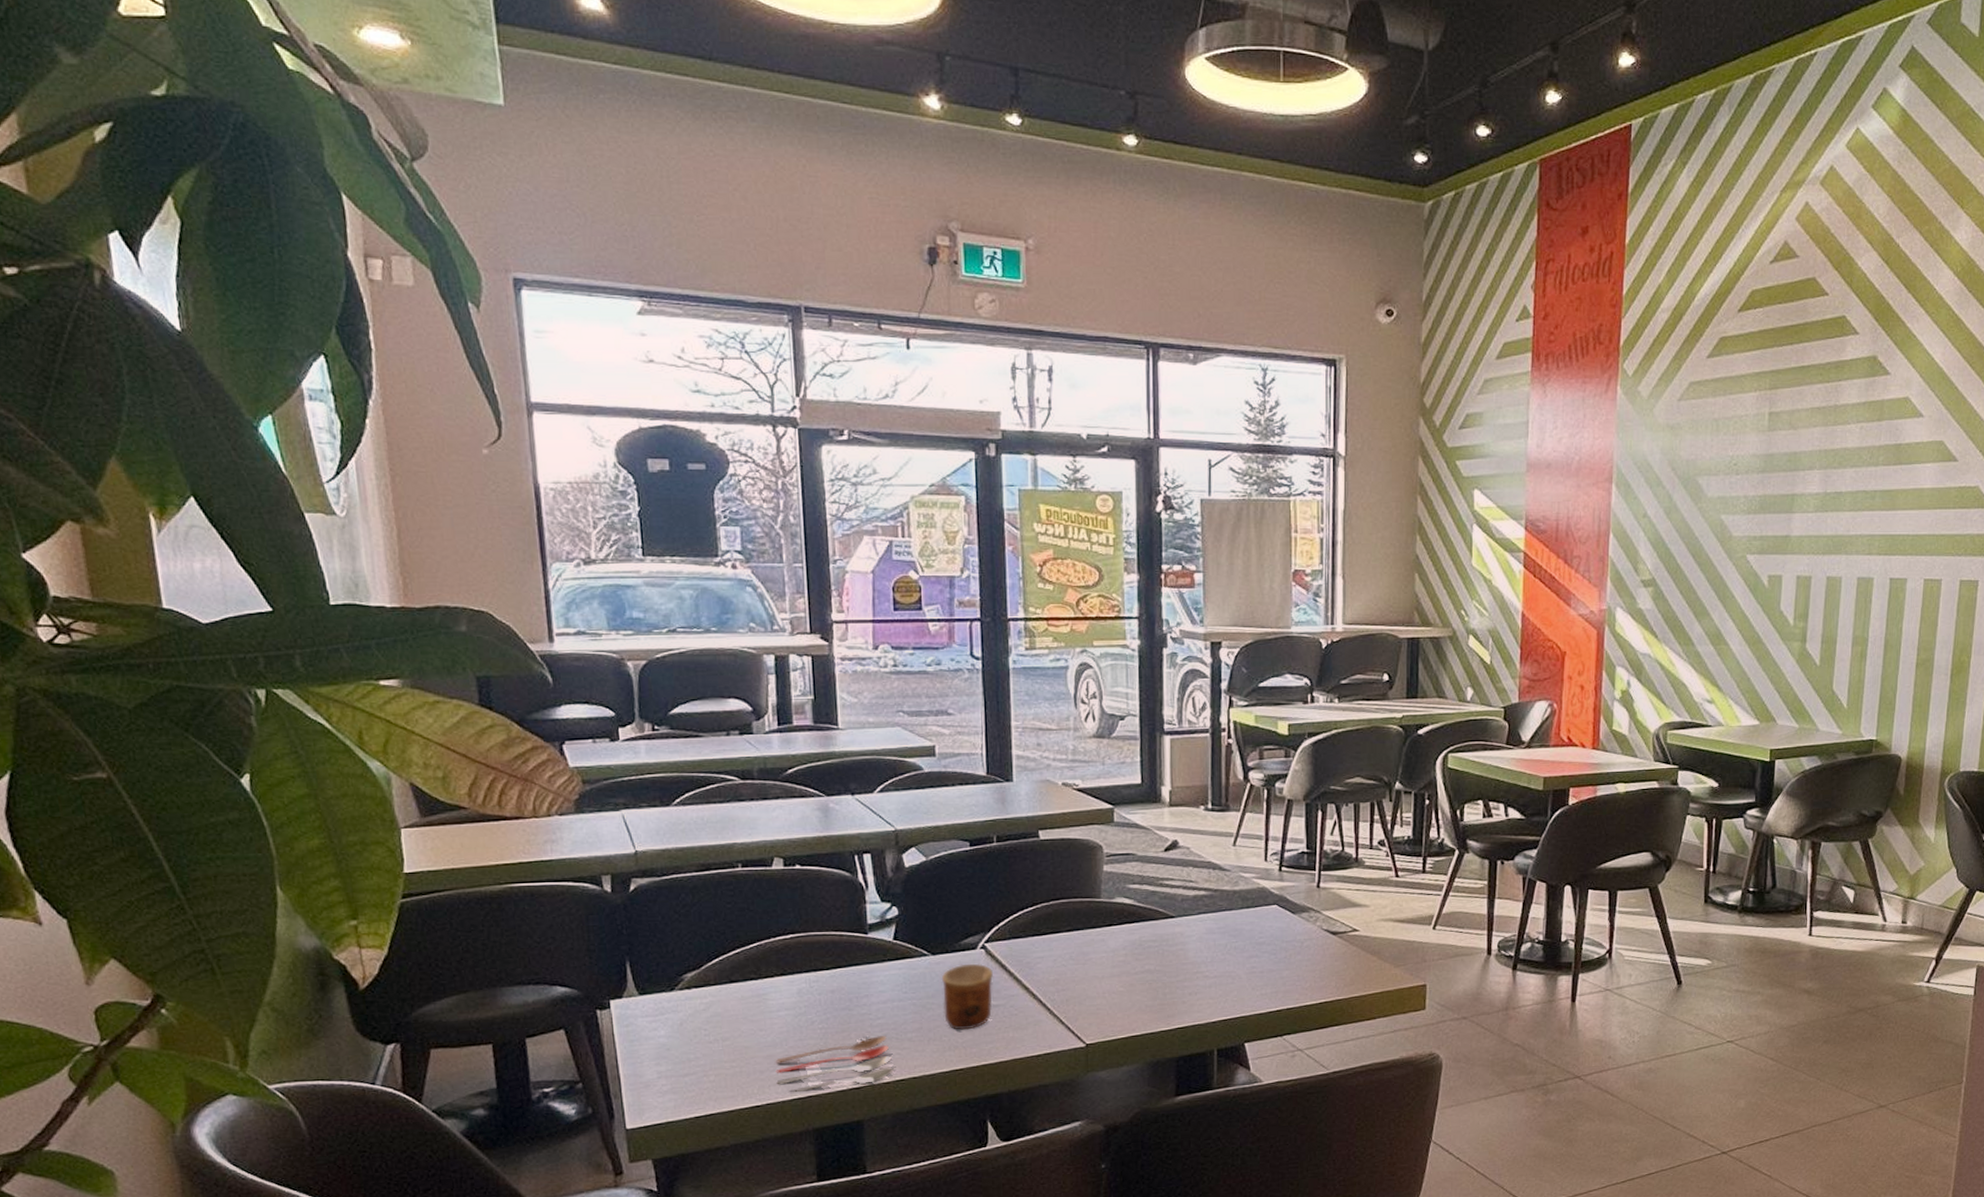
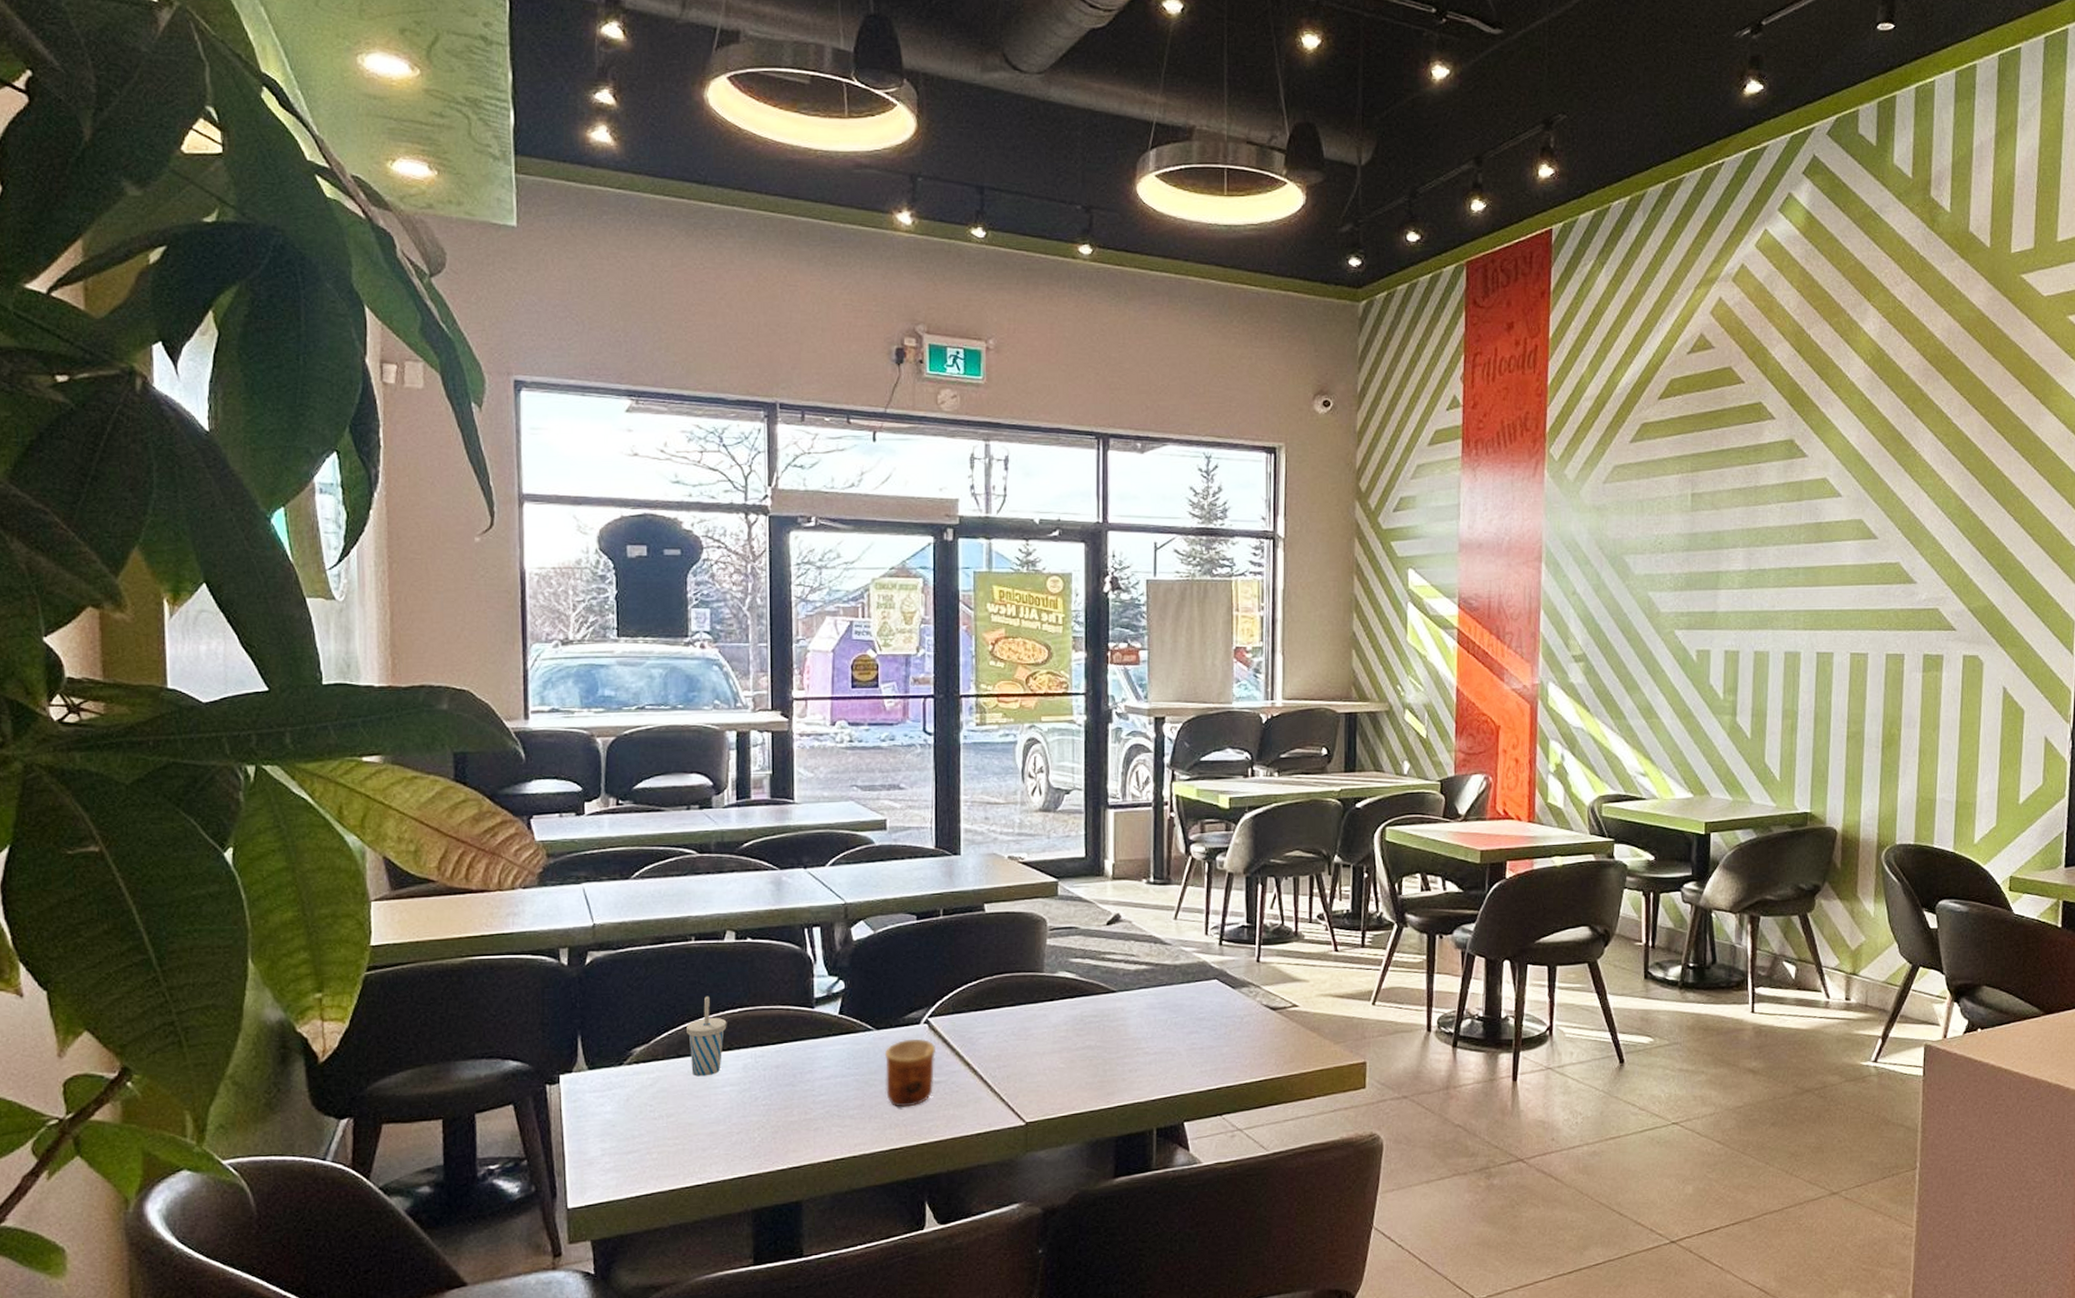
cup: none [738,922,779,1001] -> present [687,996,727,1077]
cooking utensil: present [775,1036,895,1093] -> none [717,1113,835,1172]

